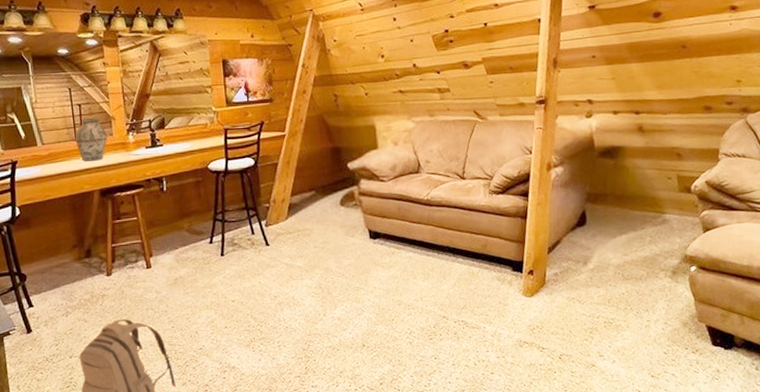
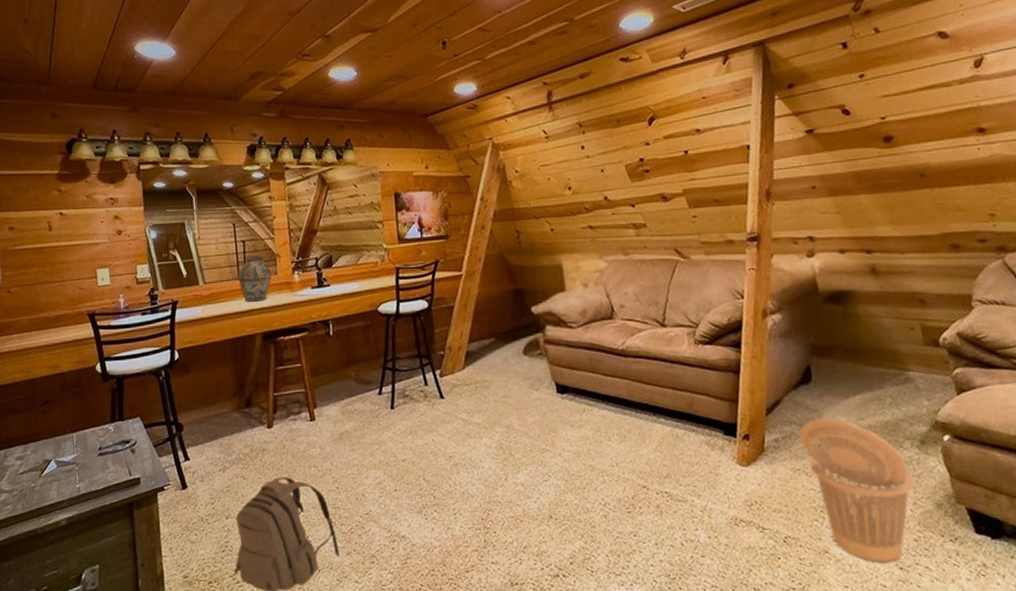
laundry basket: none [574,254,667,372] -> present [798,417,916,562]

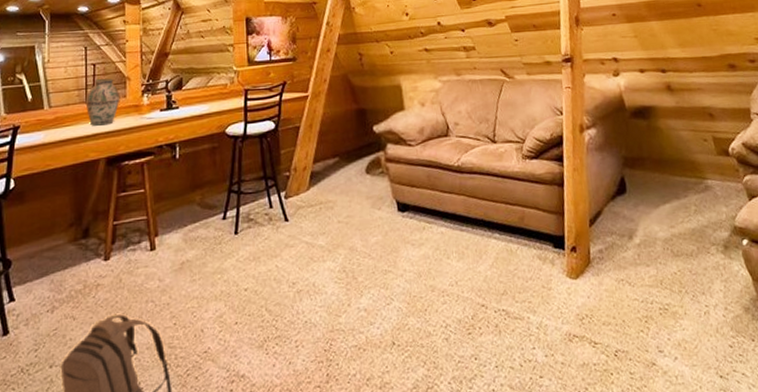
laundry basket: present [798,417,916,562] -> none [619,226,725,372]

